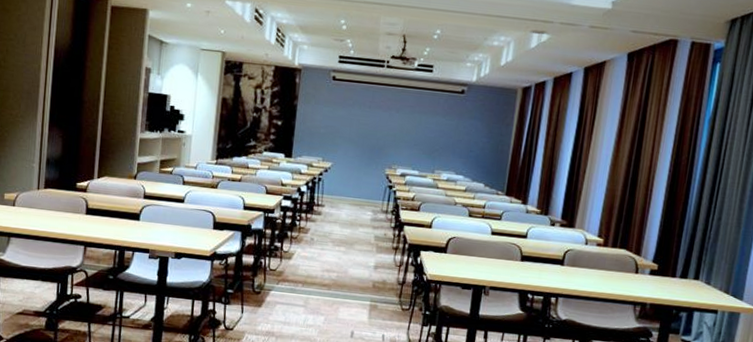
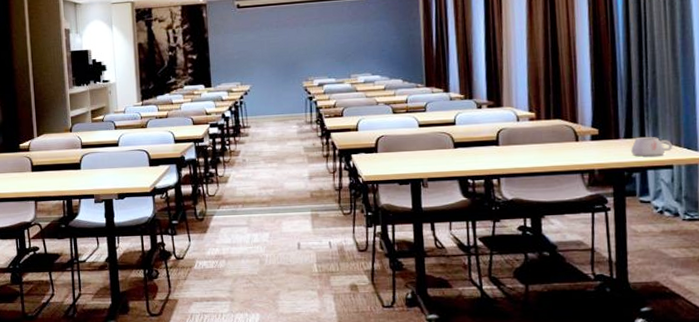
cup: none [683,278,722,300] -> present [631,136,673,157]

